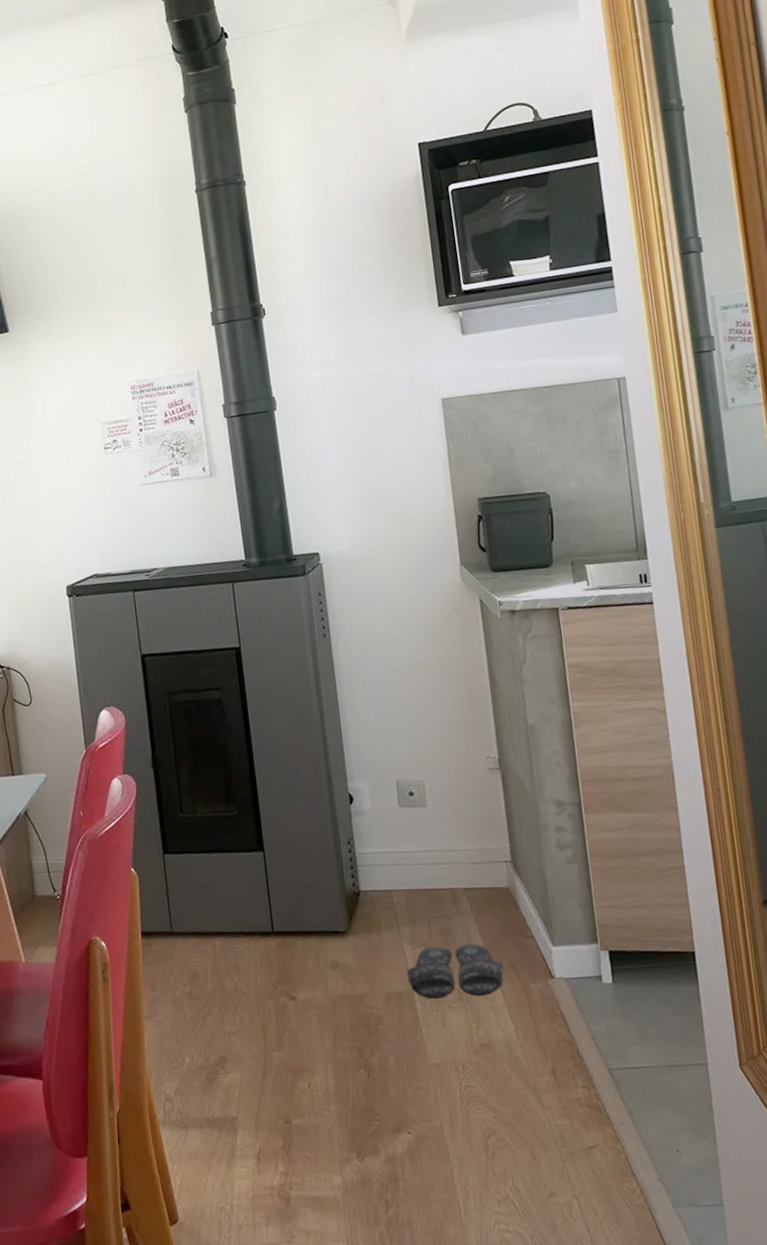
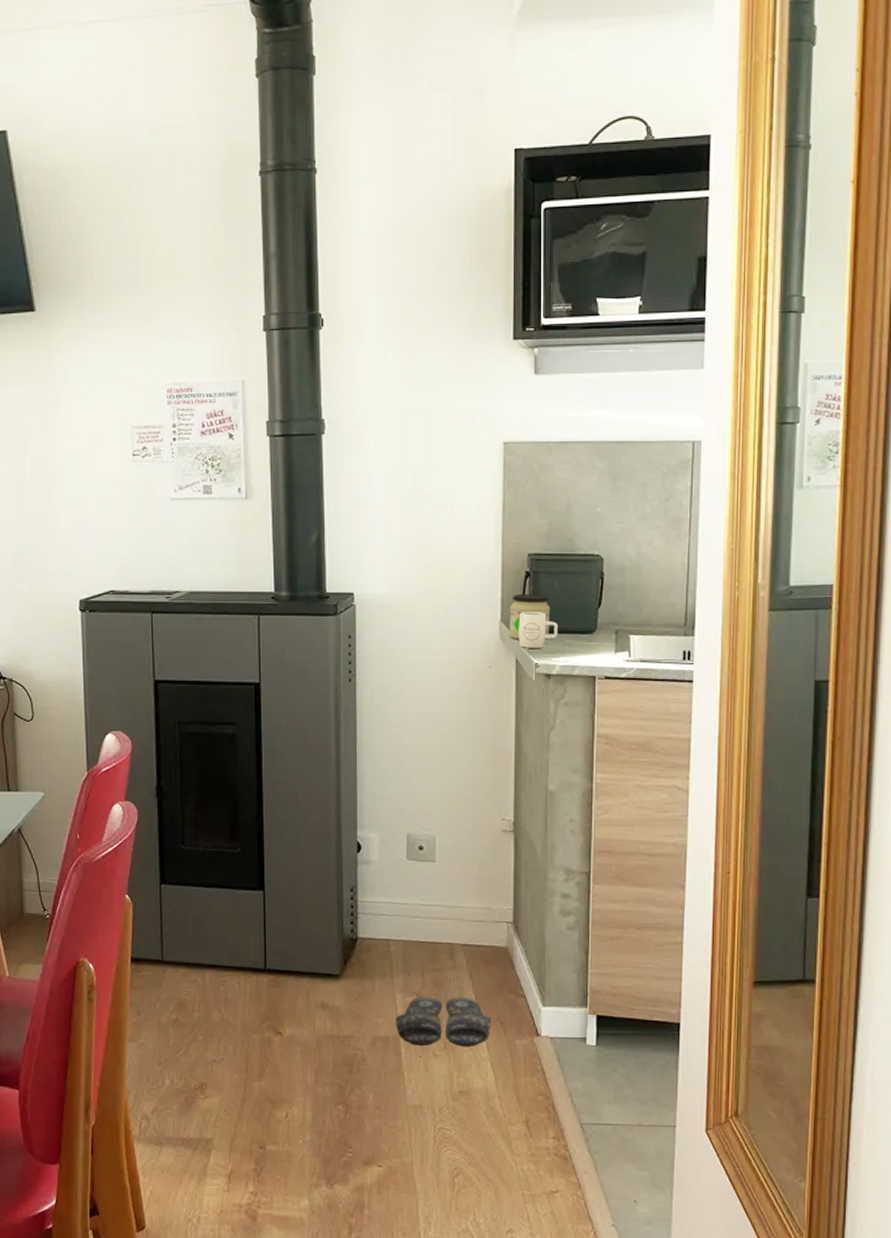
jar: none [467,535,508,581] -> present [509,594,551,640]
mug: none [477,551,516,588] -> present [518,611,558,648]

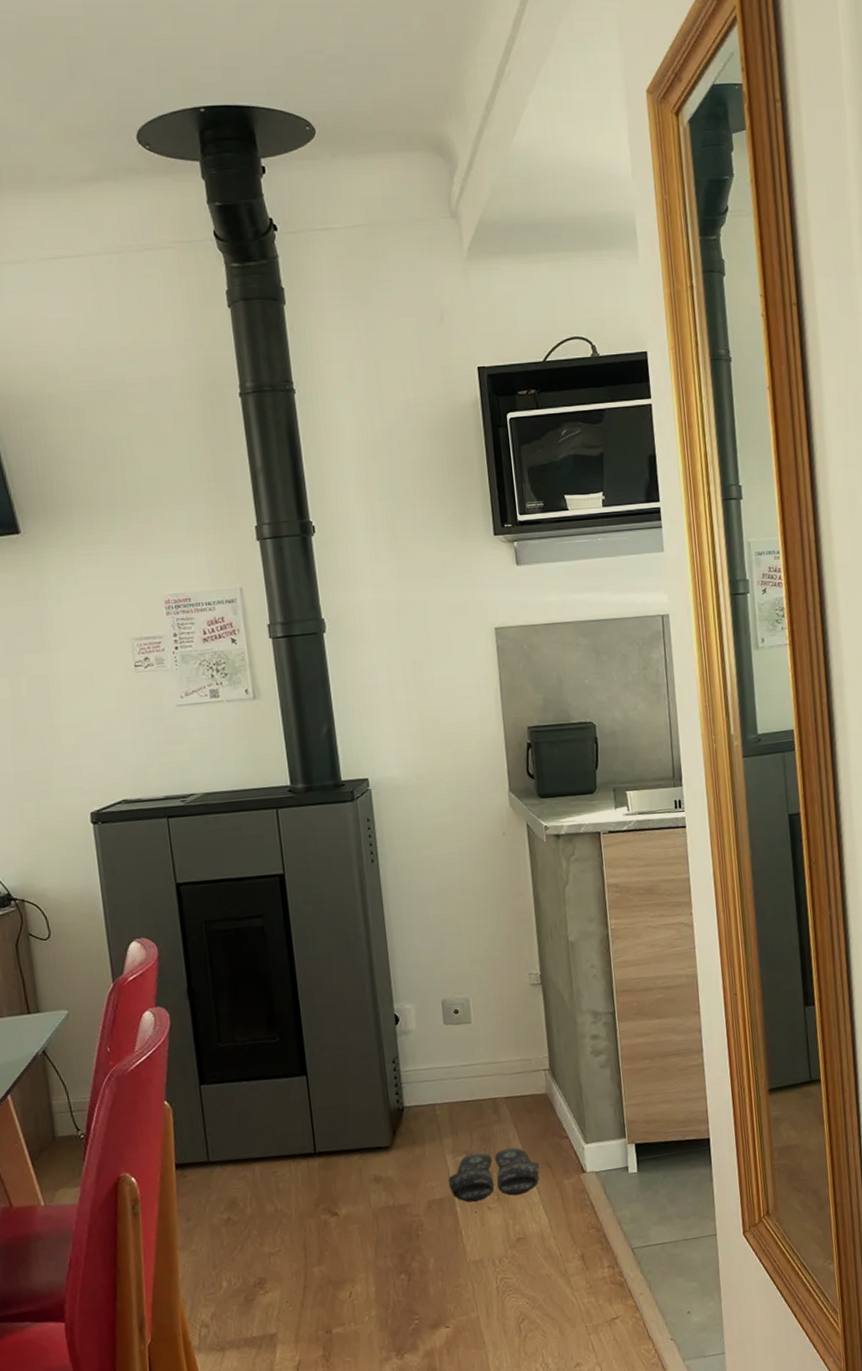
jar: present [509,594,551,640] -> none [516,762,555,807]
mug: present [518,611,558,648] -> none [525,778,562,813]

